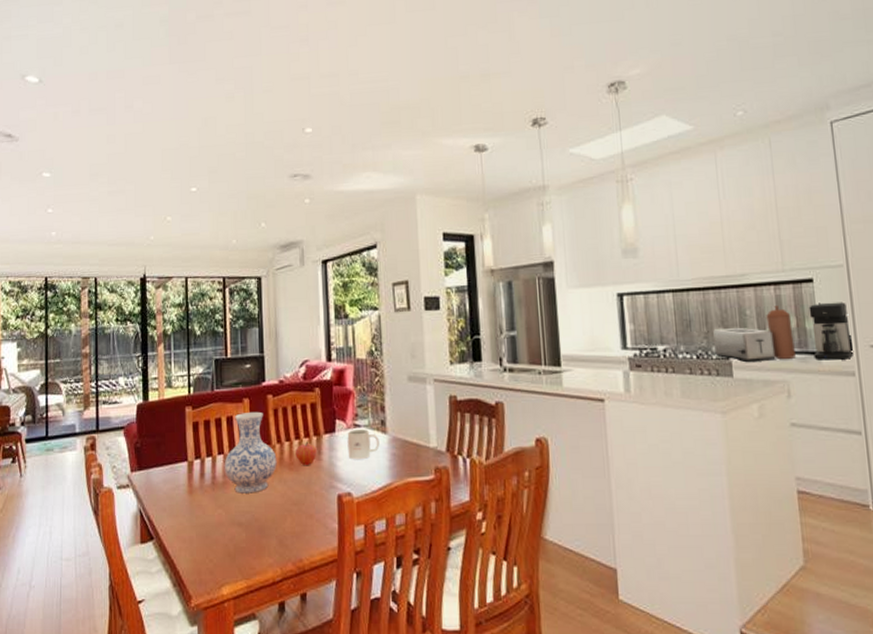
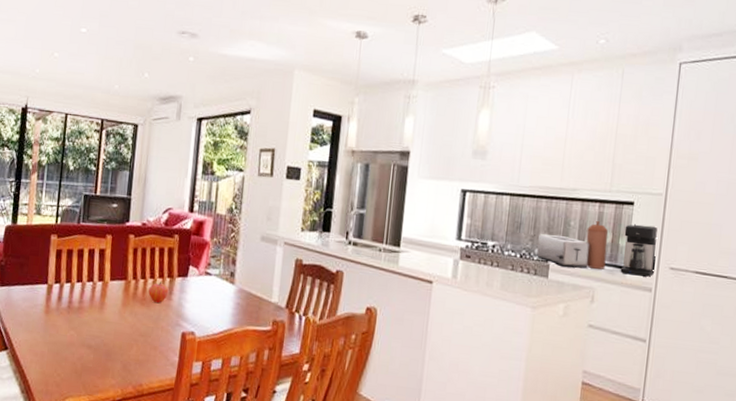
vase: present [224,411,277,494] -> none [80,247,131,321]
mug: present [347,429,380,460] -> none [196,277,227,305]

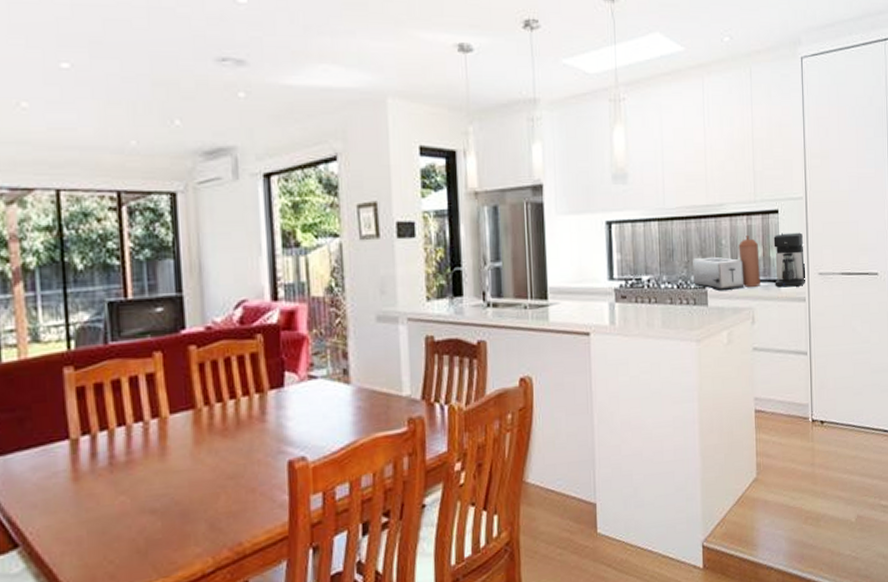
fruit: present [148,281,170,304] -> none [230,400,262,431]

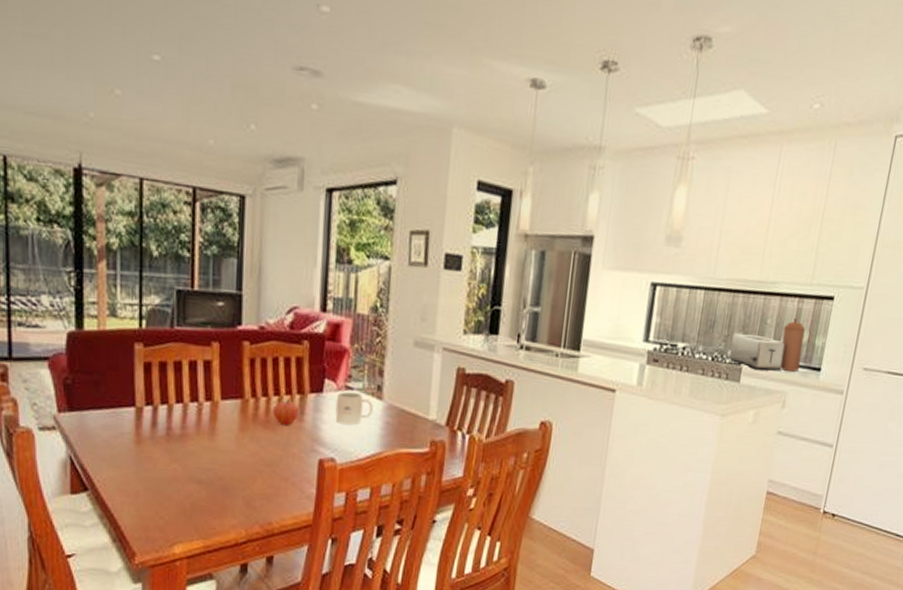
fruit: none [230,400,262,431] -> present [273,399,301,426]
mug: none [300,381,341,419] -> present [335,392,373,426]
coffee maker: present [773,233,805,287] -> none [814,322,855,379]

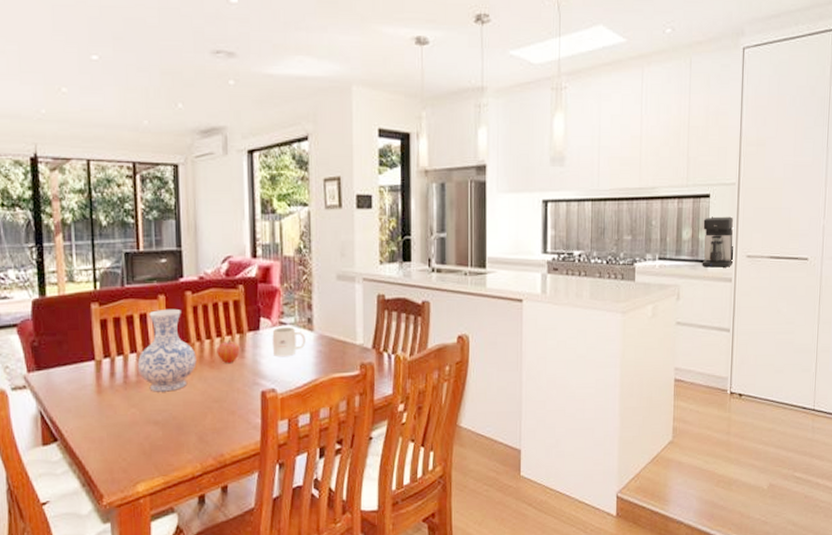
vase: none [182,358,250,450] -> present [137,308,197,392]
toaster: present [729,333,786,371] -> none [622,236,672,267]
canister: present [781,318,805,372] -> none [668,218,689,266]
coffee maker: none [814,322,855,379] -> present [702,218,733,268]

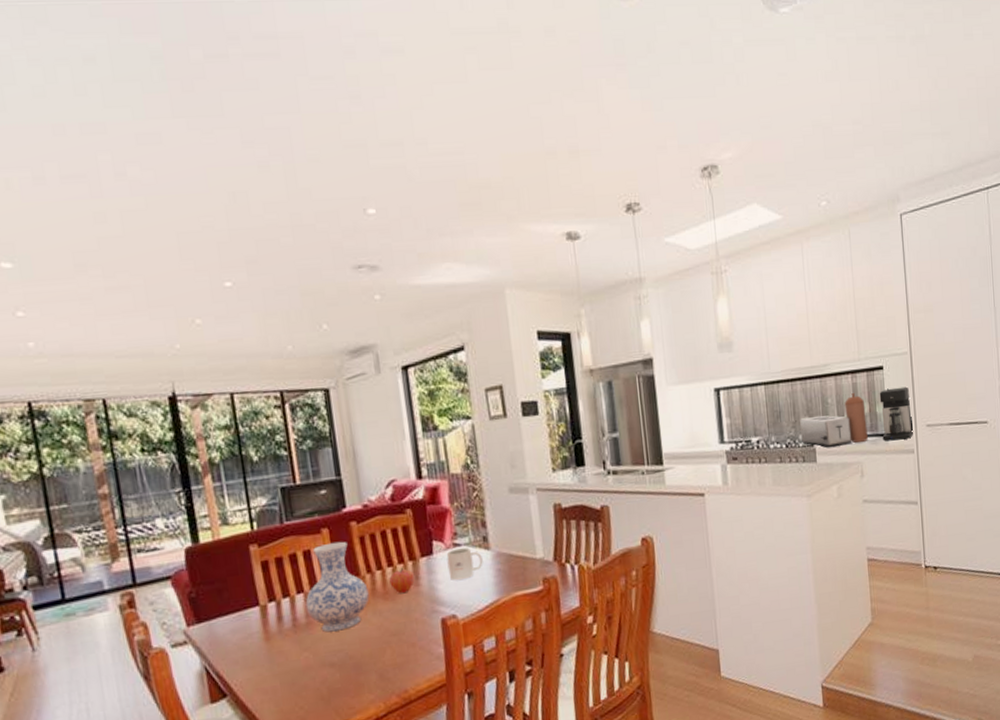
toaster: none [622,236,672,267] -> present [800,415,852,447]
canister: none [668,218,689,266] -> present [844,393,868,443]

